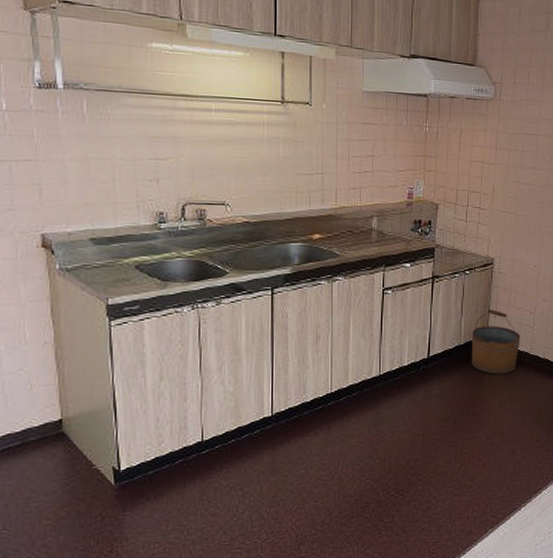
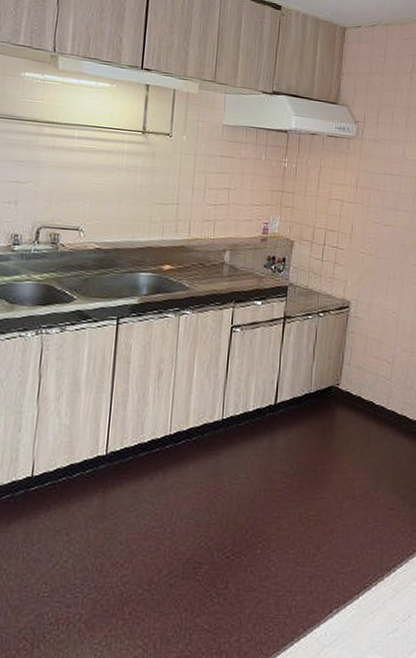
bucket: present [471,309,520,375] -> none [321,356,376,429]

